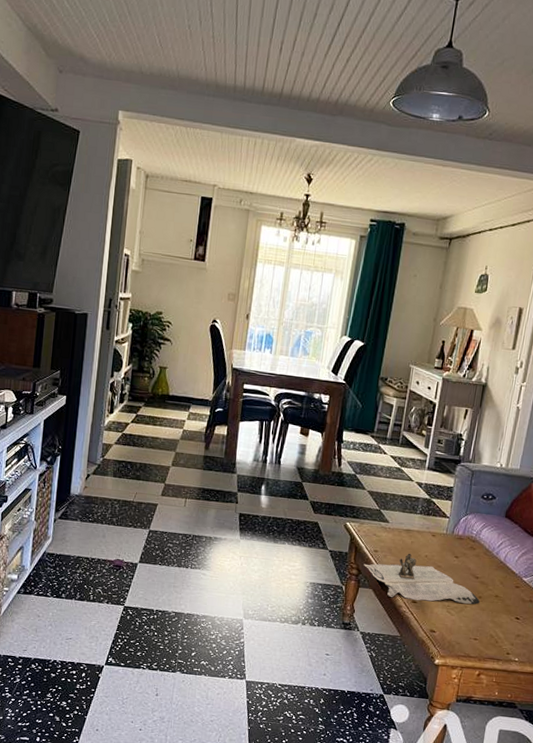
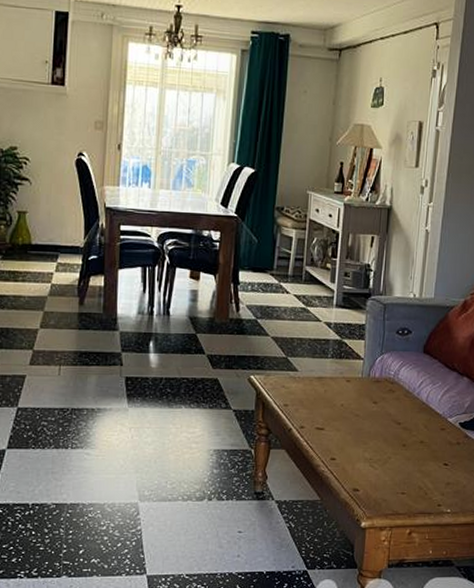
magazine: present [363,553,481,605] -> none [273,404,405,458]

